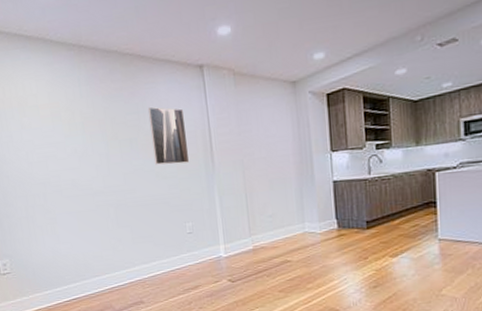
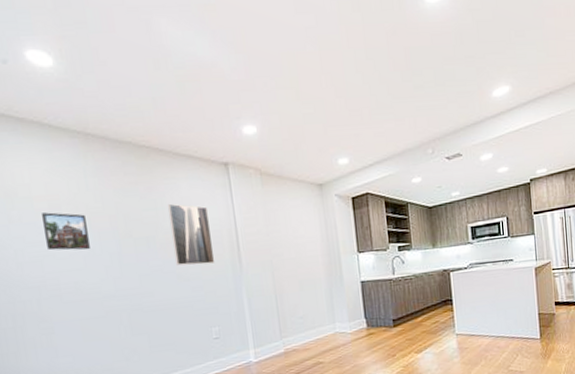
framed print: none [46,118,84,152] -> present [42,212,90,251]

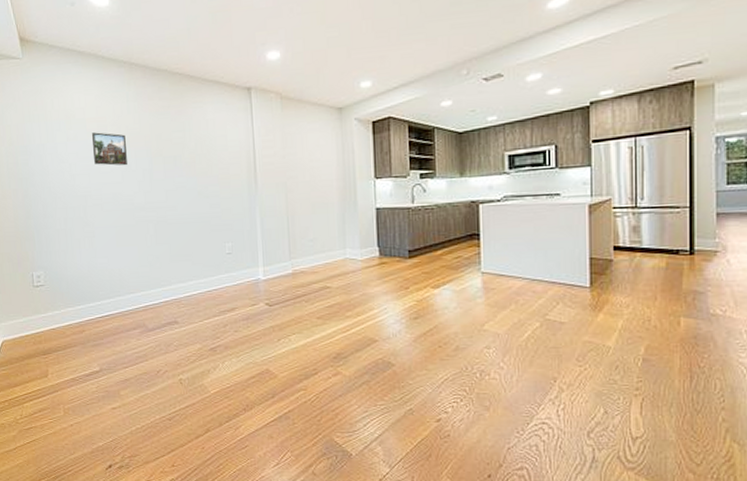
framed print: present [167,203,215,266] -> none [193,125,233,184]

